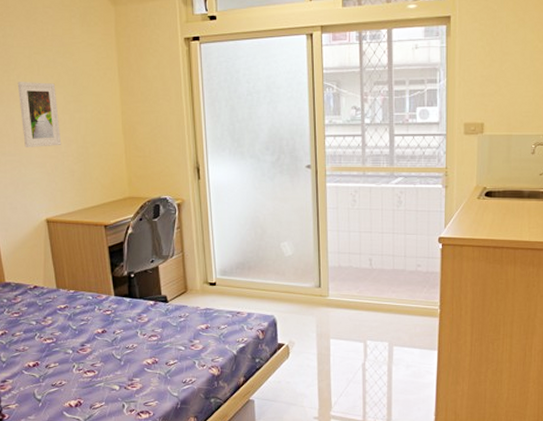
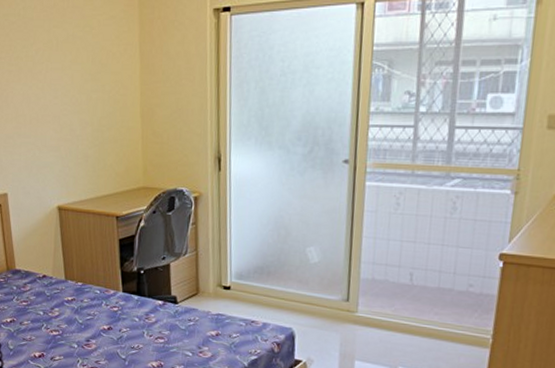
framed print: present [17,82,62,147] -> none [35,58,77,129]

